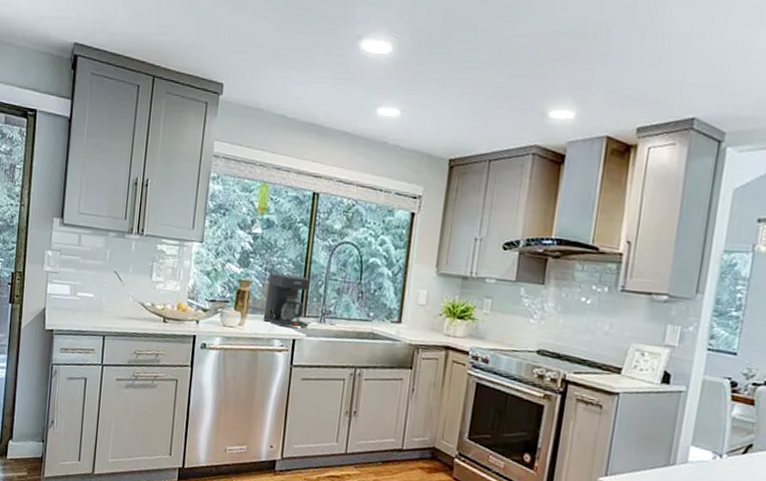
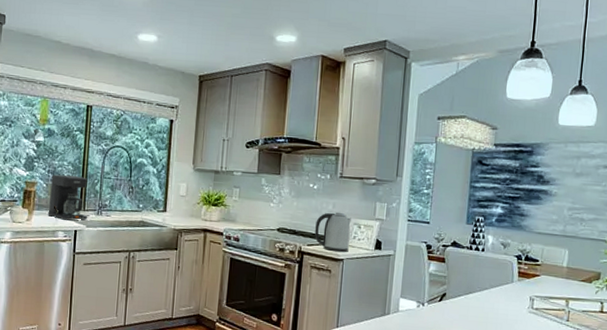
kettle: none [584,333,633,385] -> present [315,211,351,253]

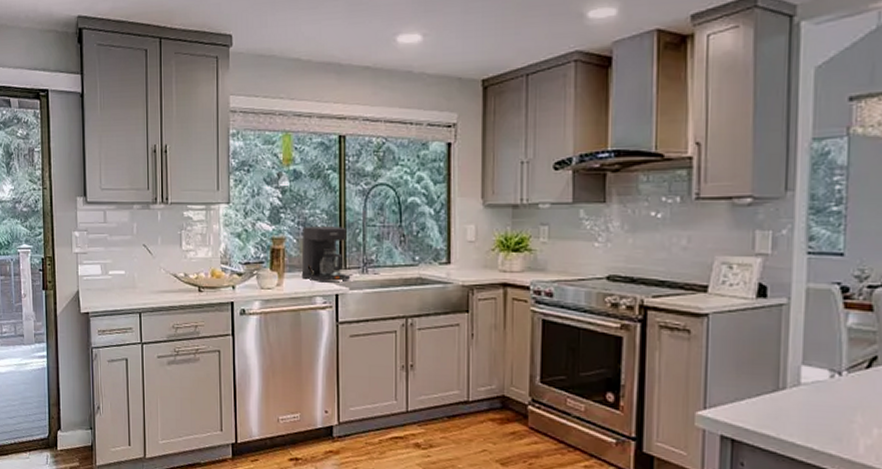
kettle: present [315,211,351,253] -> none [662,248,717,305]

